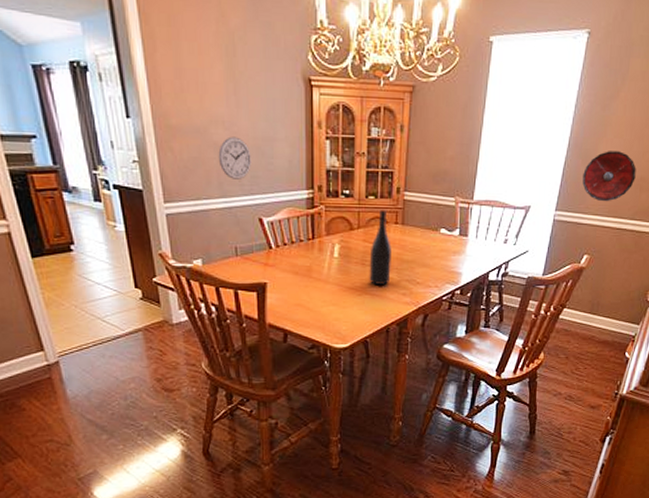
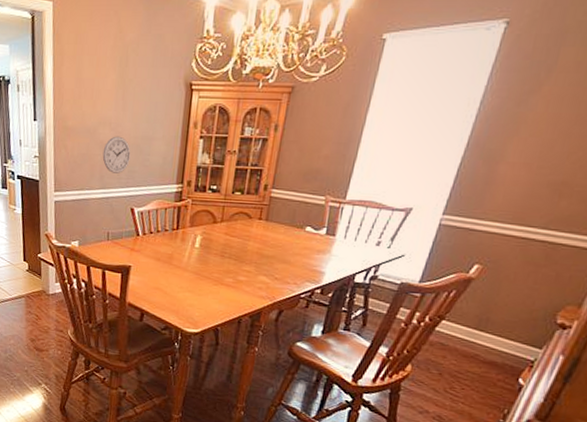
wine bottle: present [369,210,391,285] -> none [226,206,253,277]
round shield: present [582,151,636,202] -> none [481,151,557,208]

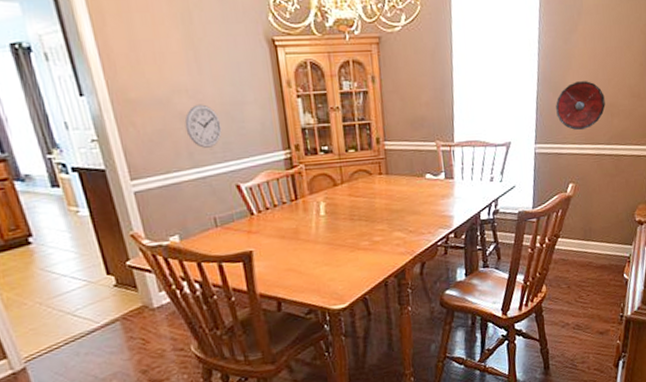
round shield: none [481,151,557,208] -> present [556,81,605,131]

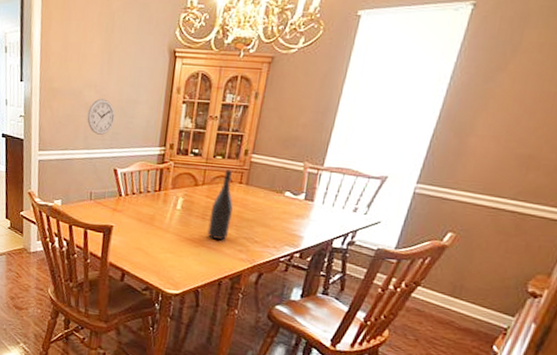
wine bottle: none [357,162,382,239] -> present [207,169,233,240]
round shield: present [556,81,605,131] -> none [452,125,524,179]

